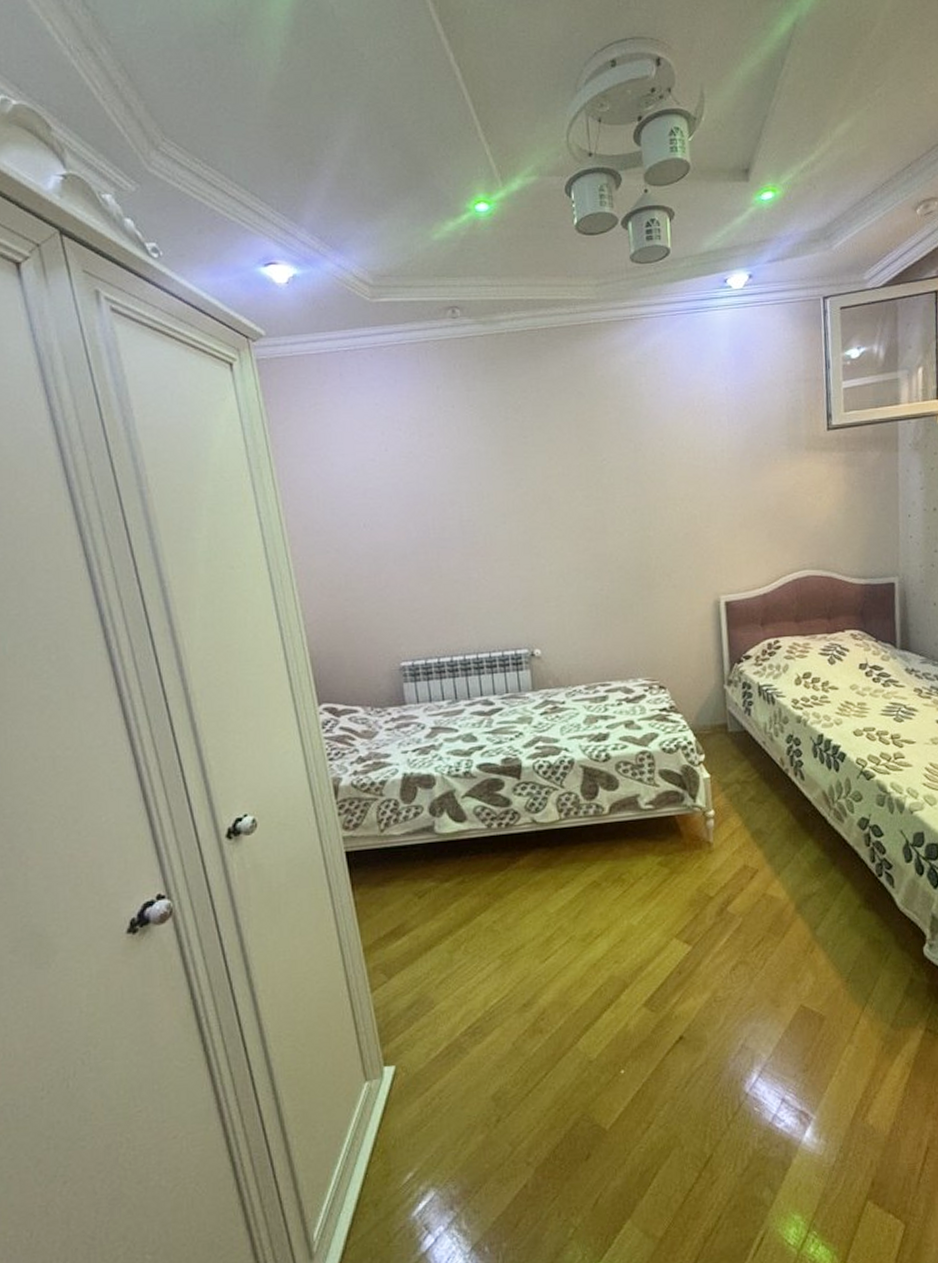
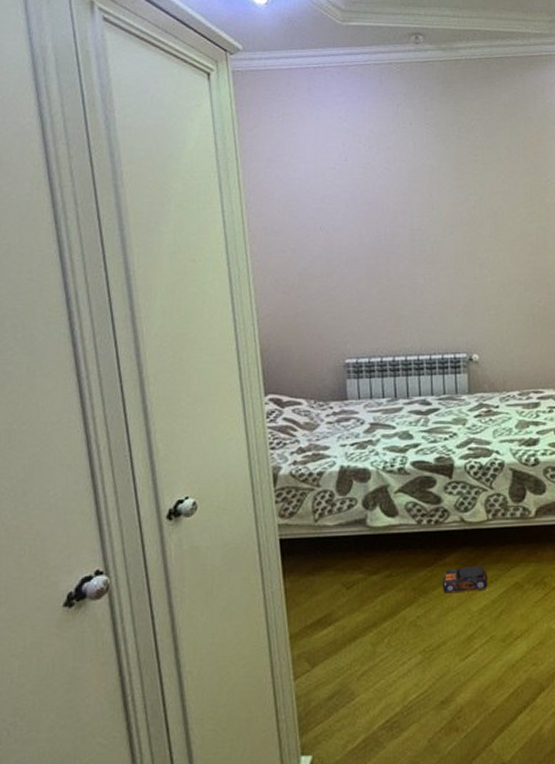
toy car: none [516,865,564,897] -> present [442,564,488,594]

